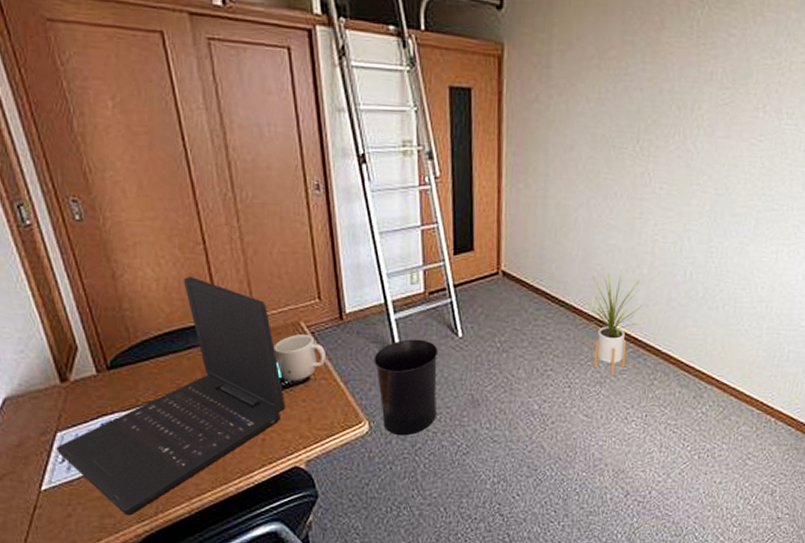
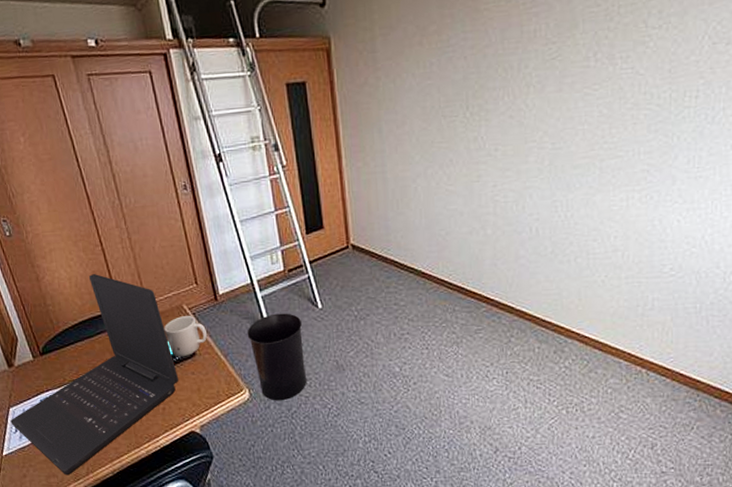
house plant: present [587,270,642,376] -> none [434,233,490,335]

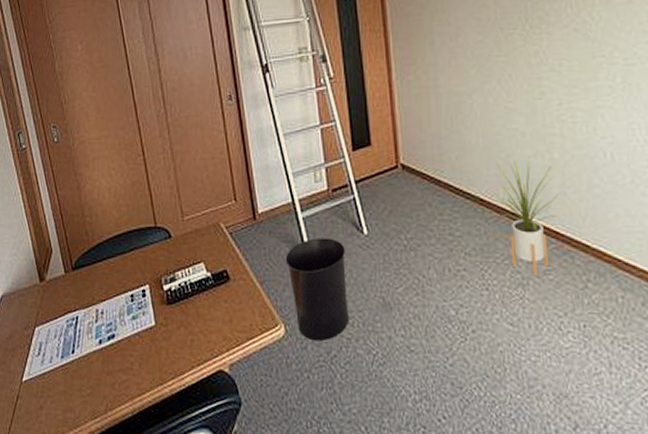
laptop: present [10,274,179,476] -> none [34,185,211,412]
mug: present [164,315,207,357] -> none [199,234,243,282]
house plant: none [434,233,490,335] -> present [493,156,559,276]

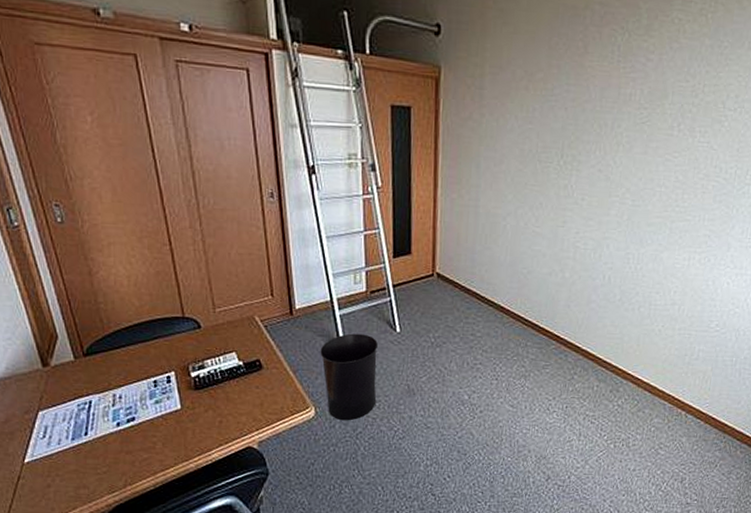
house plant: present [493,156,559,276] -> none [514,274,564,370]

